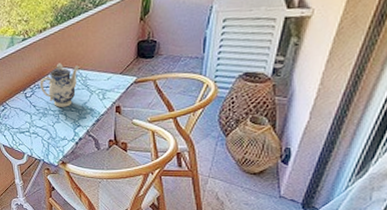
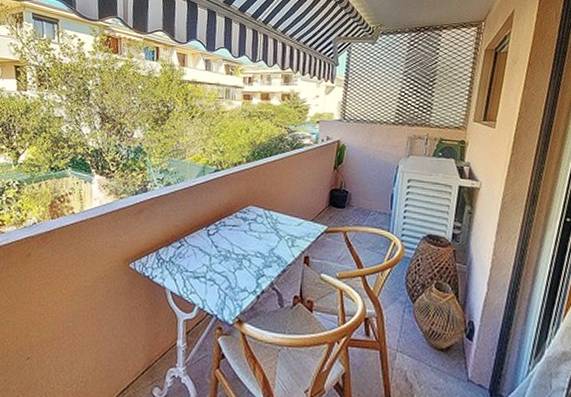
teapot: present [39,63,80,107] -> none [225,201,271,251]

